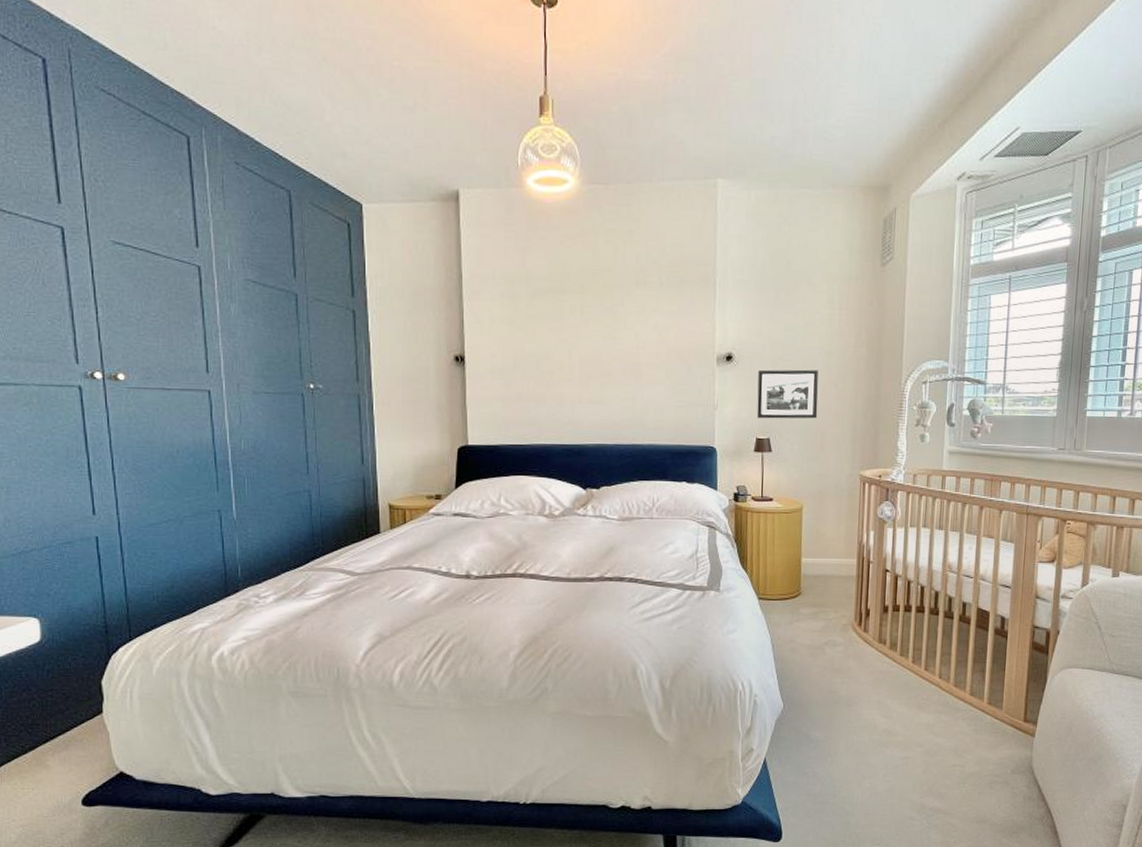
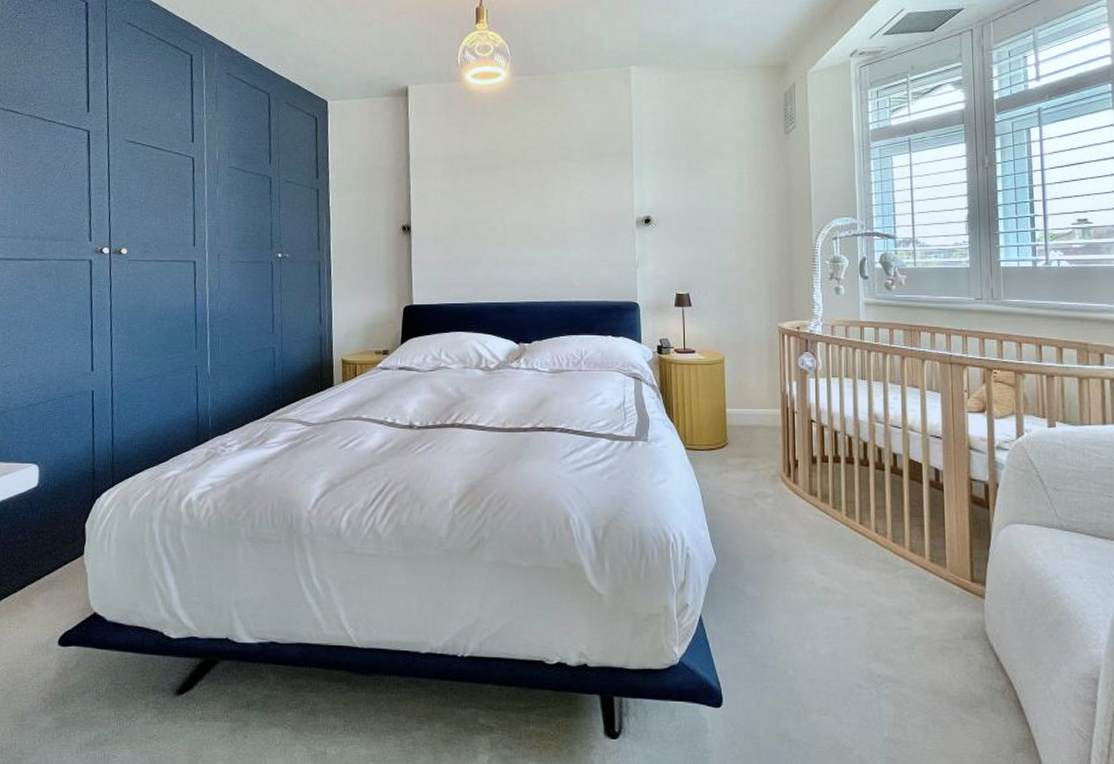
picture frame: present [757,369,818,419] -> none [675,229,734,276]

